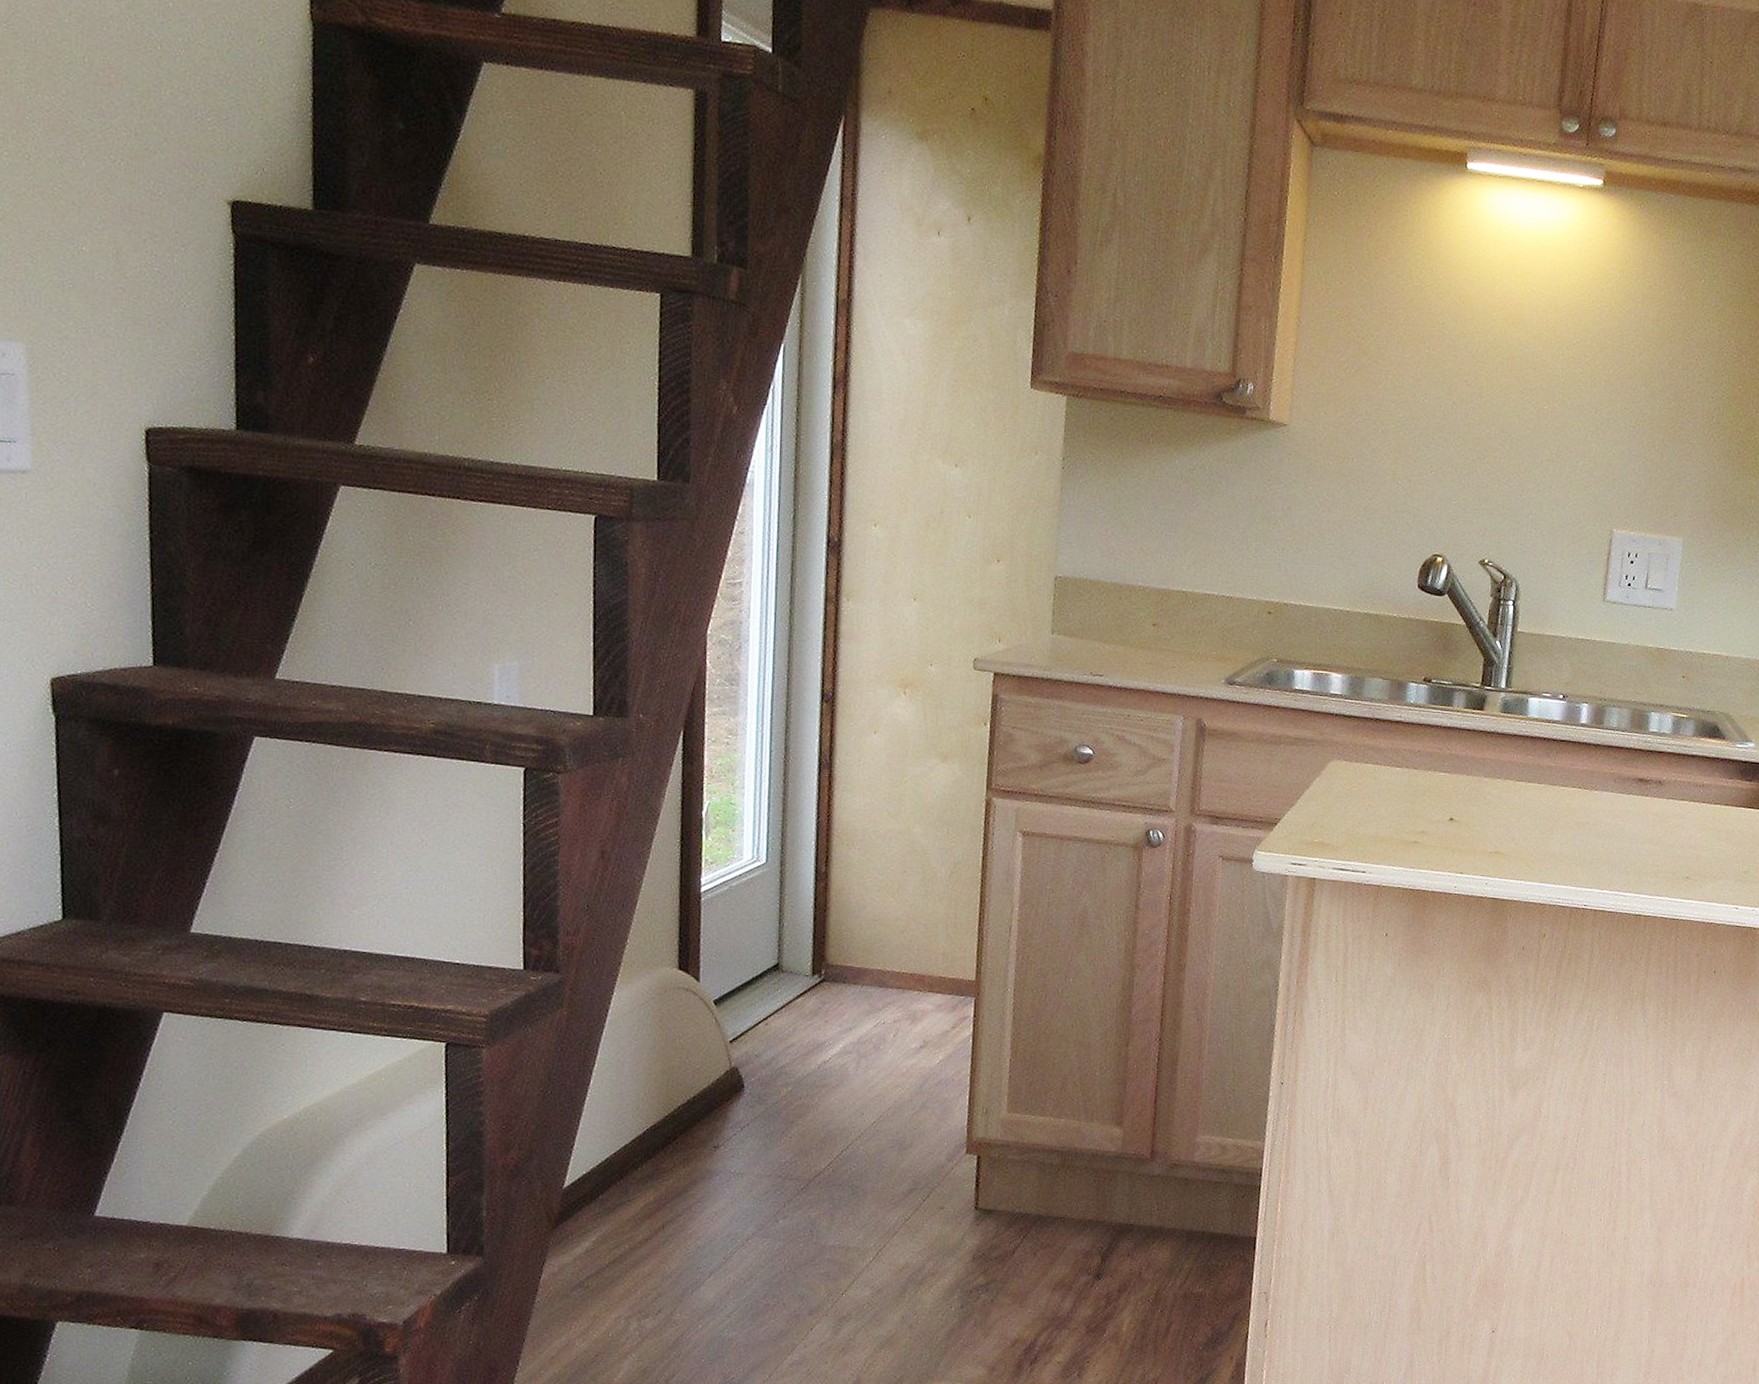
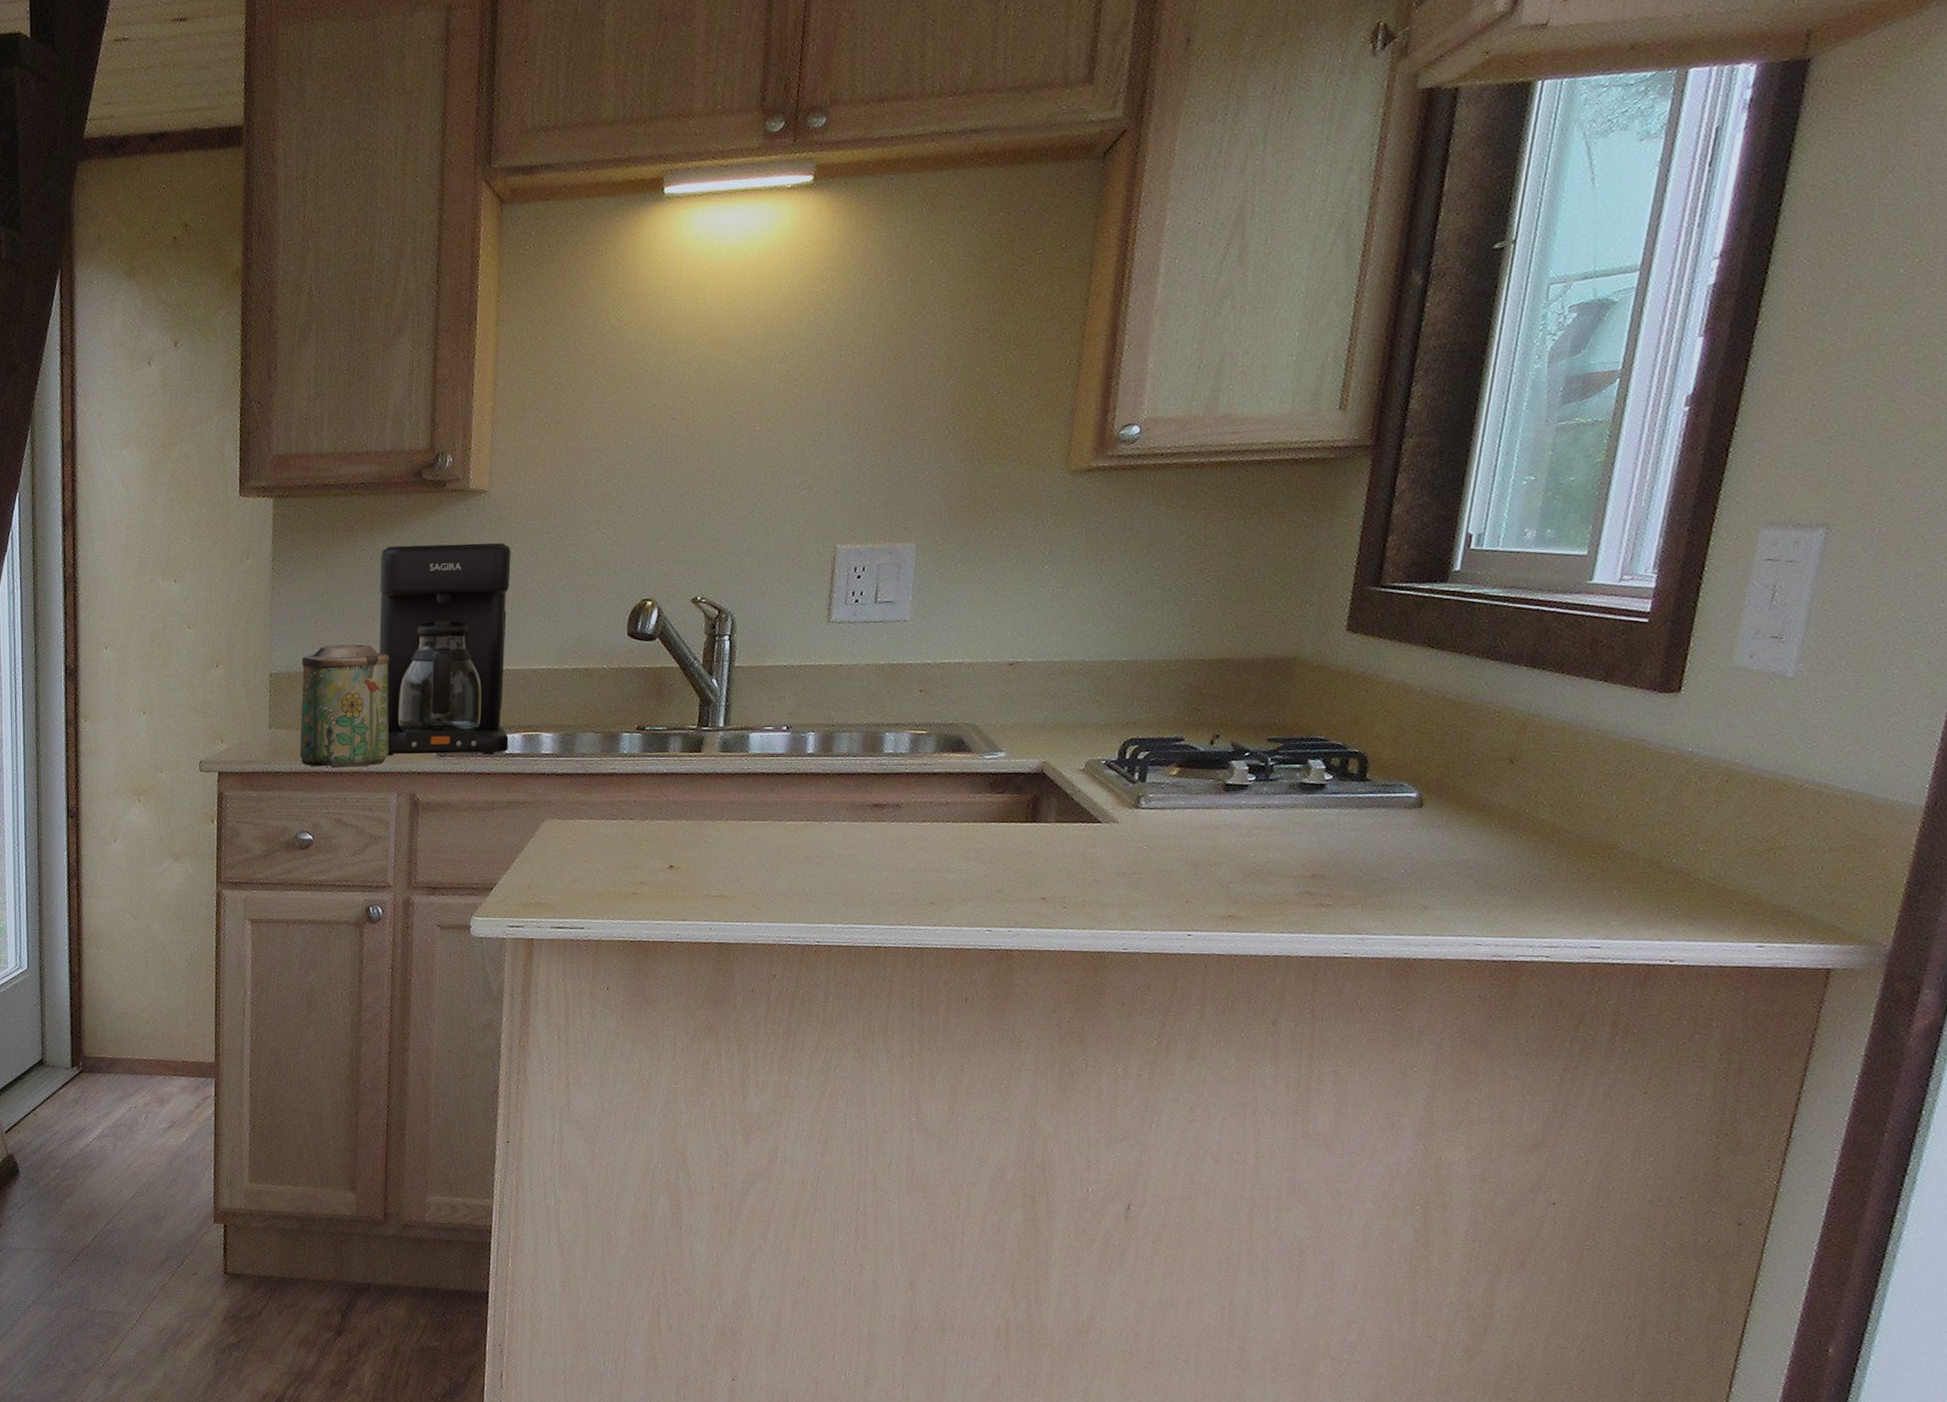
canister: none [1082,555,1182,686] -> present [299,644,390,767]
coffee maker: none [1171,464,1308,689] -> present [379,542,511,755]

